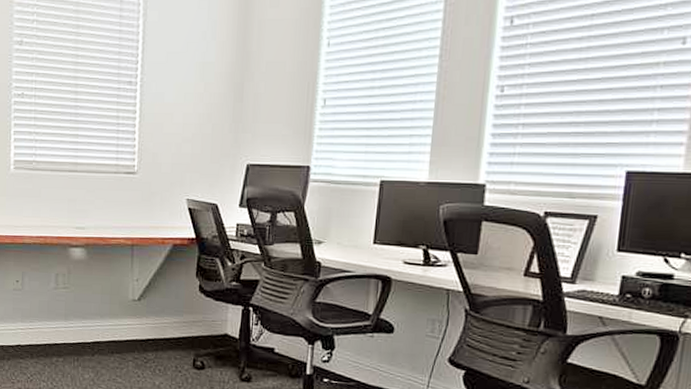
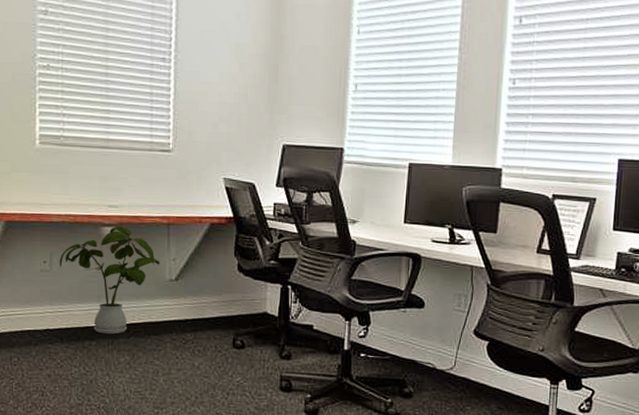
house plant: none [30,247,124,352] -> present [59,226,160,335]

